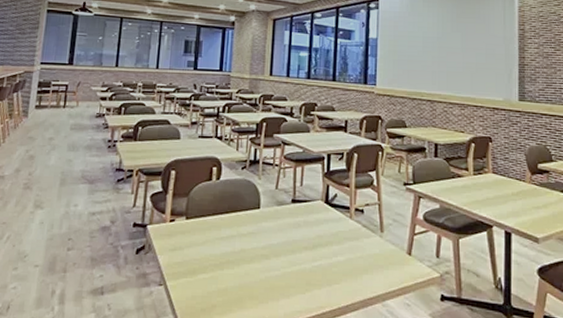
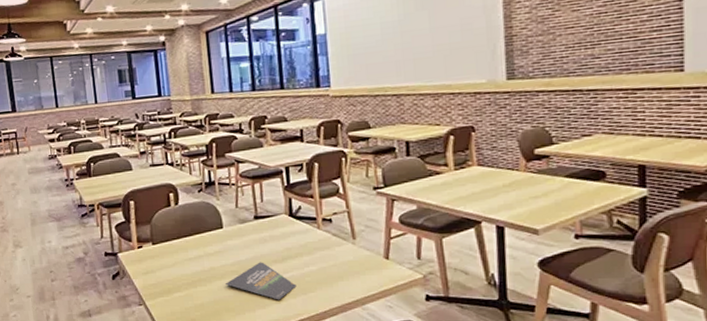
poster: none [254,247,323,290] -> present [226,262,297,300]

